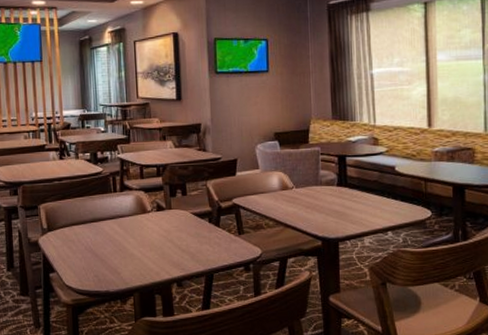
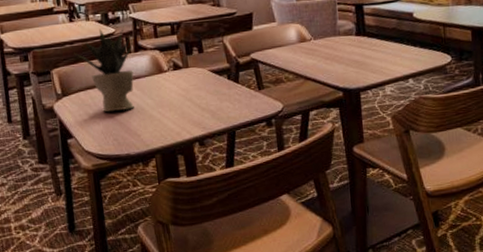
potted plant: none [62,166,119,249] -> present [74,26,134,112]

